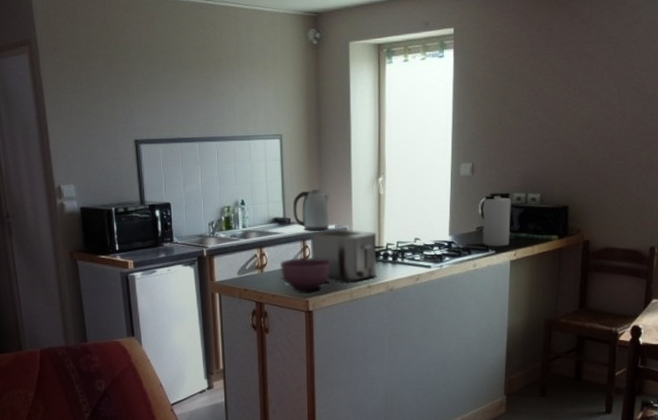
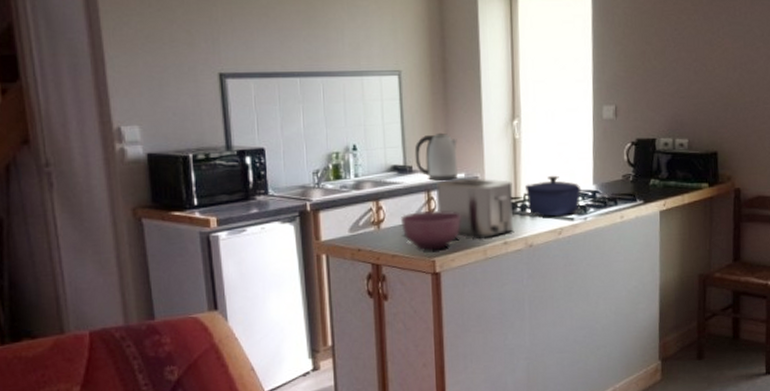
cooking pot: none [387,227,438,264] -> present [524,175,582,217]
paper towel holder: present [483,195,511,247] -> none [628,140,659,197]

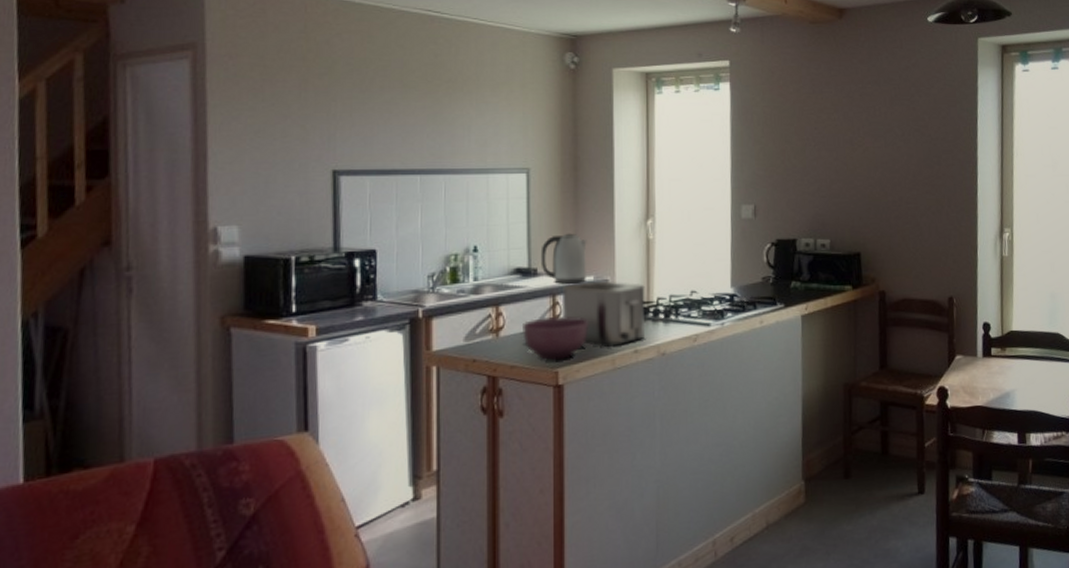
cooking pot: present [524,175,582,217] -> none [658,278,719,322]

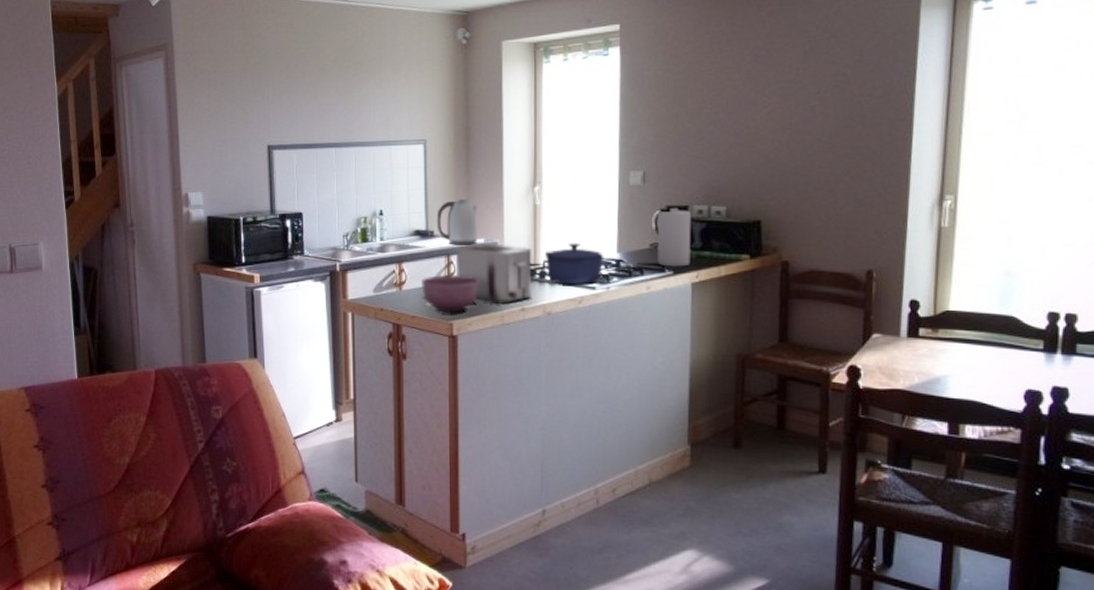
cooking pot: none [658,278,719,322] -> present [544,242,604,285]
paper towel holder: none [768,241,800,300] -> present [657,207,691,267]

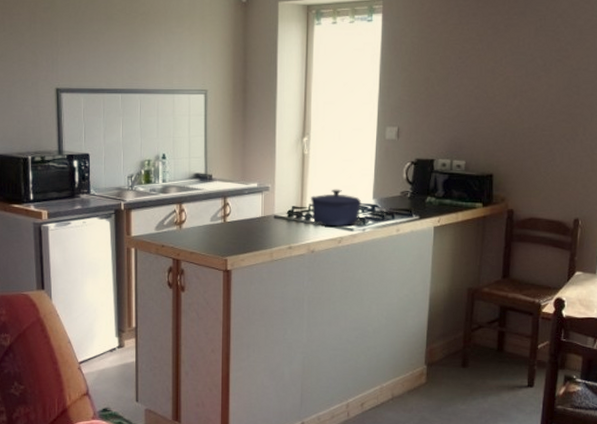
bowl: present [420,274,480,313] -> none [199,214,253,250]
kettle: present [436,199,478,245] -> none [215,146,253,189]
toaster: present [455,243,533,305] -> none [231,188,299,243]
paper towel holder: present [657,207,691,267] -> none [407,160,436,213]

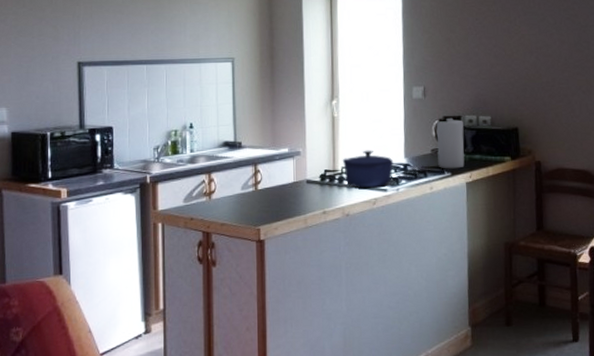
paper towel holder: none [407,160,436,213] -> present [436,117,465,169]

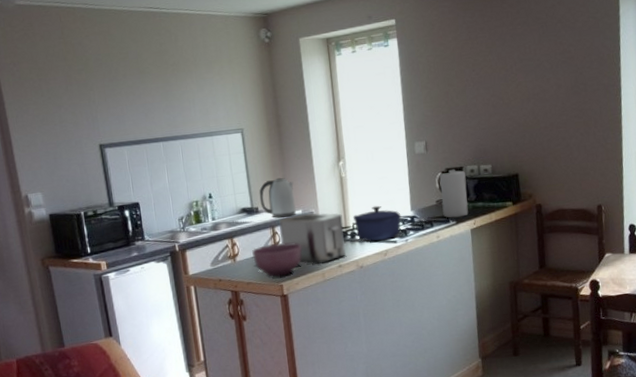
bowl: none [229,182,285,219] -> present [251,242,302,277]
kettle: none [244,112,283,155] -> present [259,177,297,218]
toaster: none [262,152,333,209] -> present [279,212,347,265]

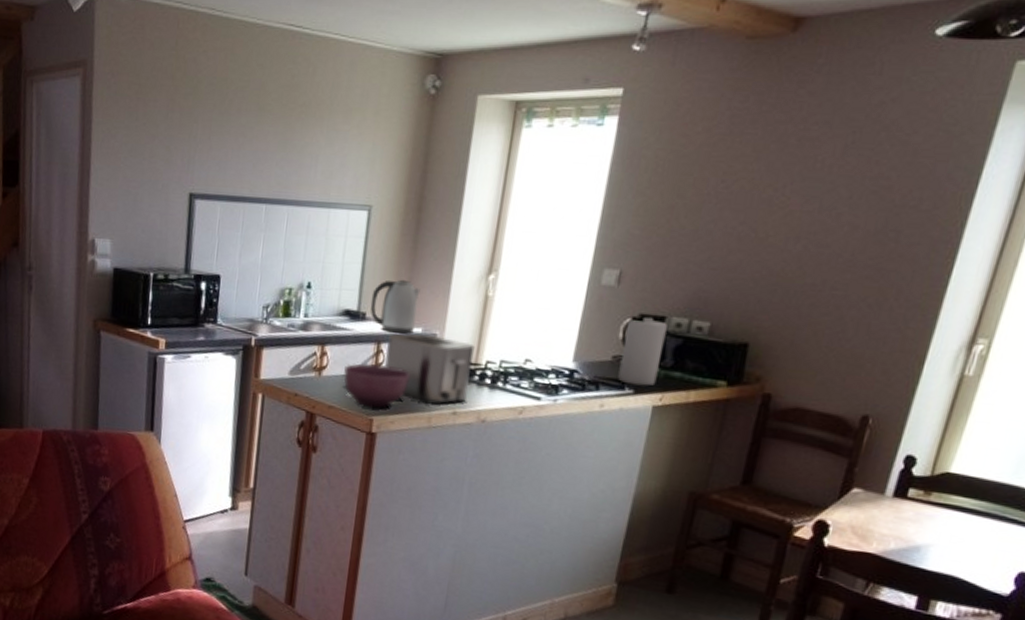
cooking pot: present [352,205,402,241] -> none [488,344,557,394]

